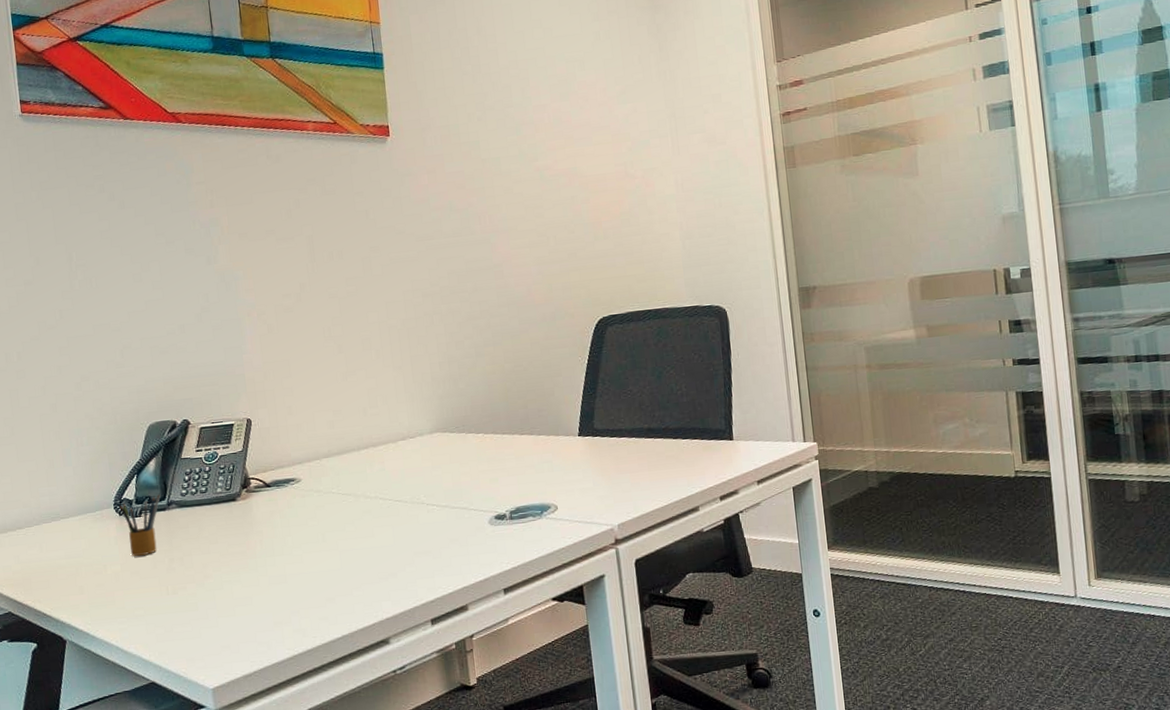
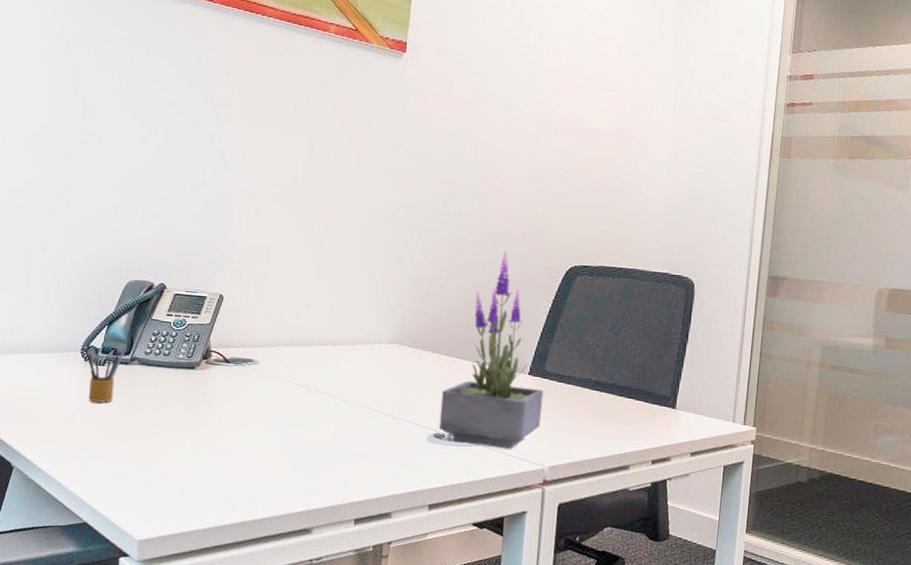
potted plant: none [494,315,601,519] -> present [438,250,544,449]

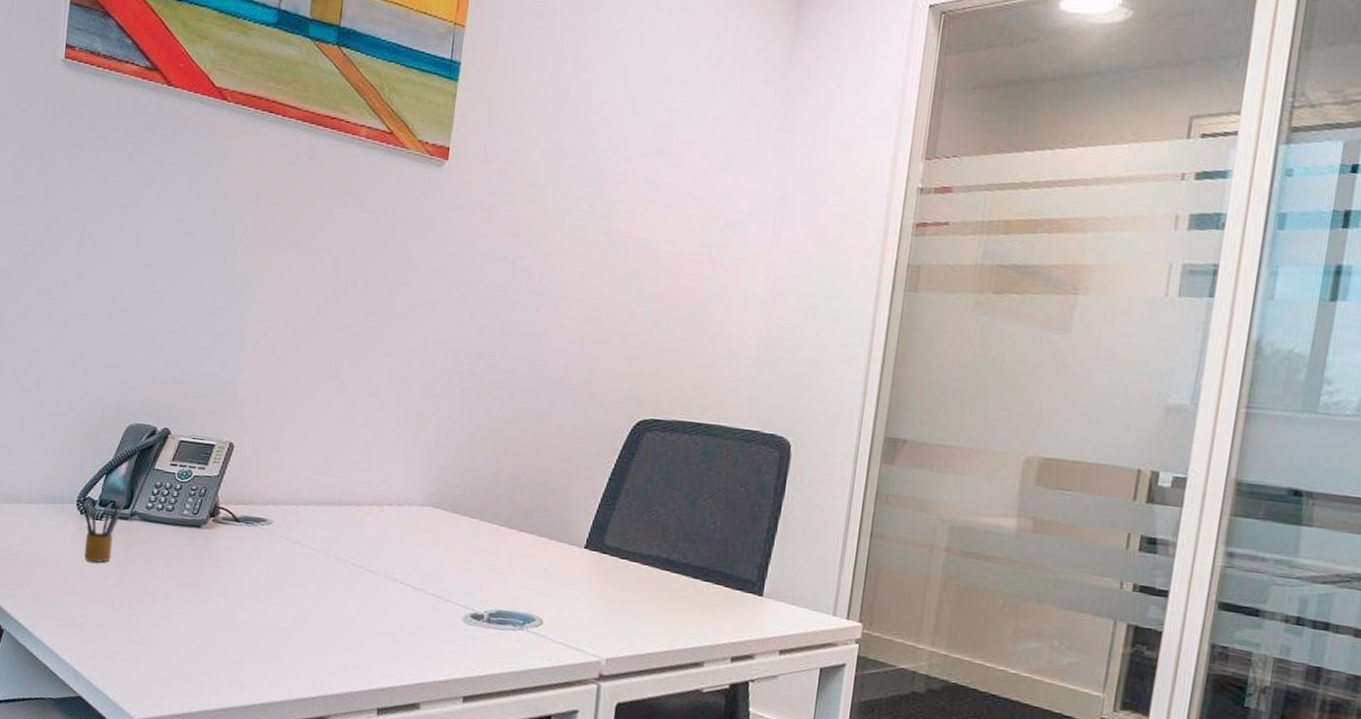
potted plant: present [438,250,544,449] -> none [477,399,603,636]

